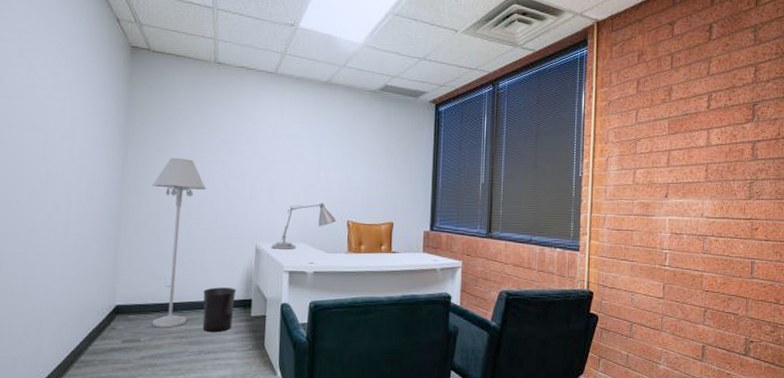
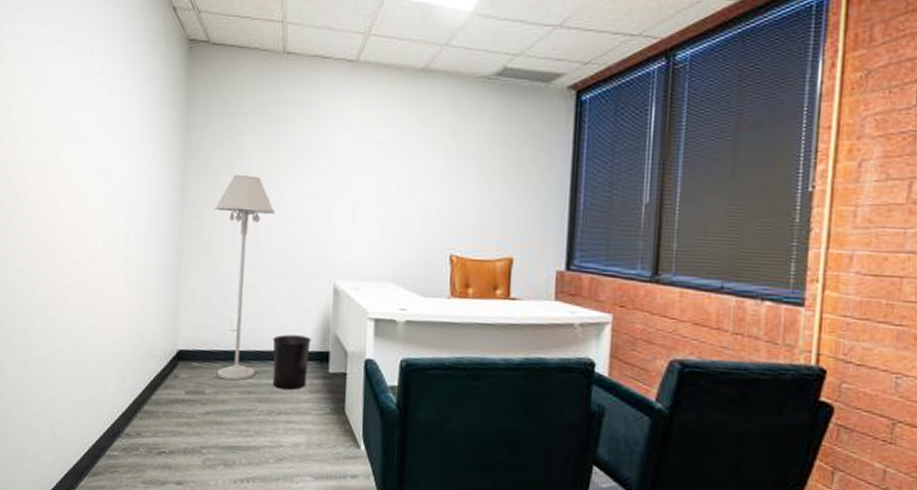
desk lamp: present [272,202,337,250] -> none [354,230,437,291]

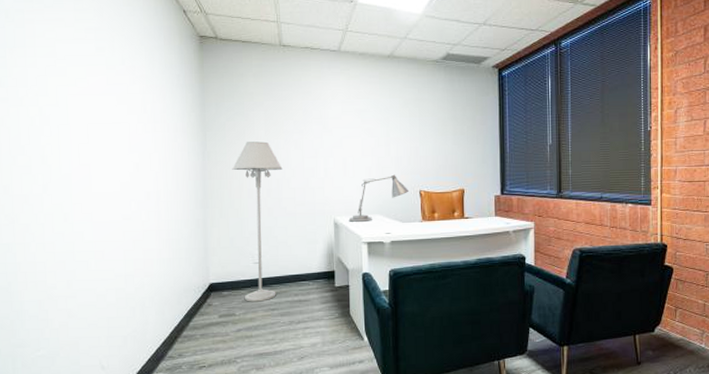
waste bin: present [272,334,311,390] -> none [288,261,320,304]
desk lamp: none [354,230,437,291] -> present [349,174,410,222]

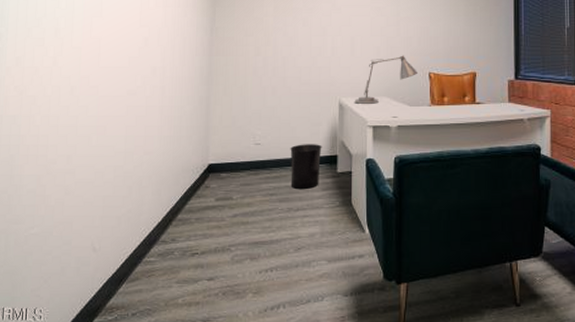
floor lamp: present [232,141,283,302] -> none [239,18,290,186]
waste bin: none [288,261,320,304] -> present [290,144,322,190]

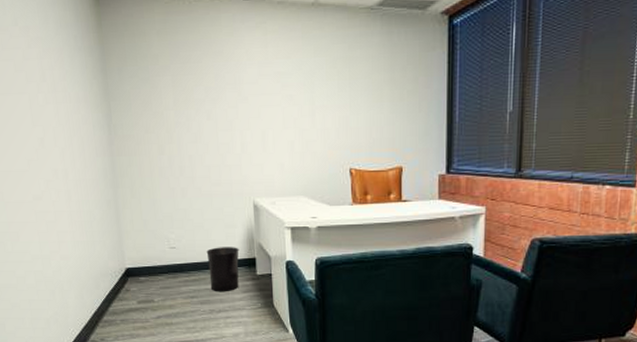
desk lamp: present [355,55,419,104] -> none [270,149,338,204]

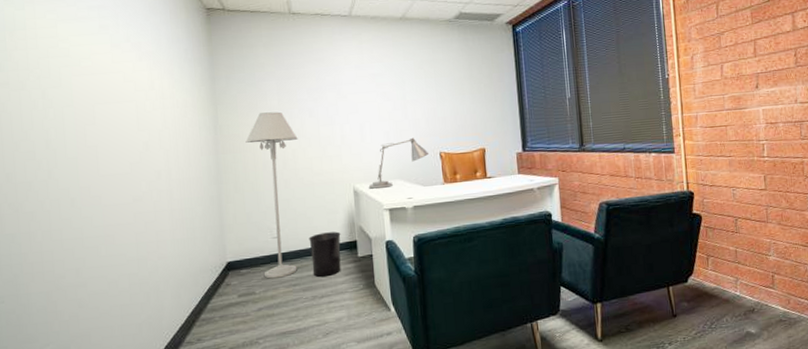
floor lamp: none [140,112,195,289] -> present [245,112,298,279]
desk lamp: none [270,149,338,204] -> present [369,137,430,189]

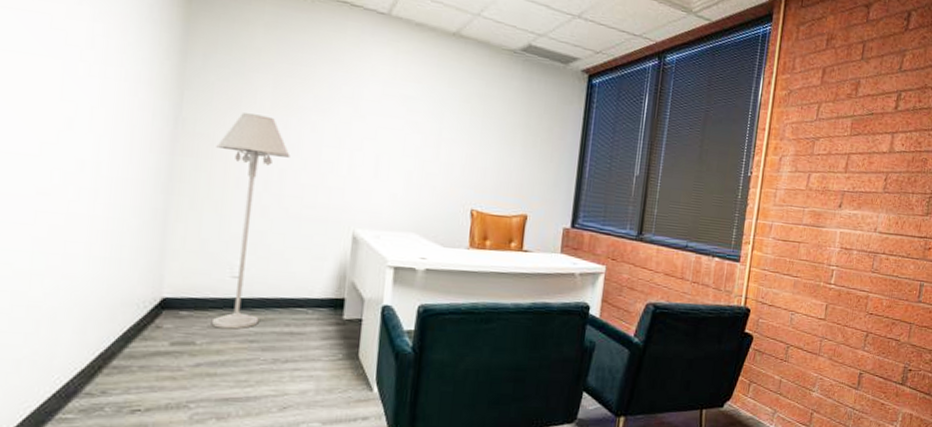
waste bin: present [309,231,341,278] -> none [279,281,326,338]
desk lamp: present [369,137,430,189] -> none [374,184,458,241]

